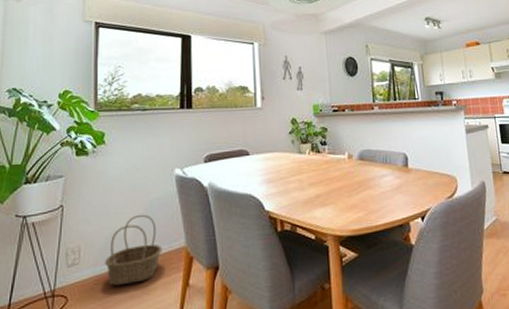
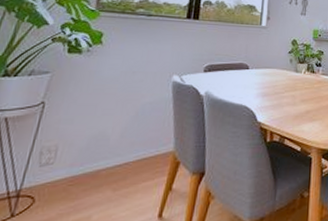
basket: present [105,214,162,286] -> none [83,117,149,188]

